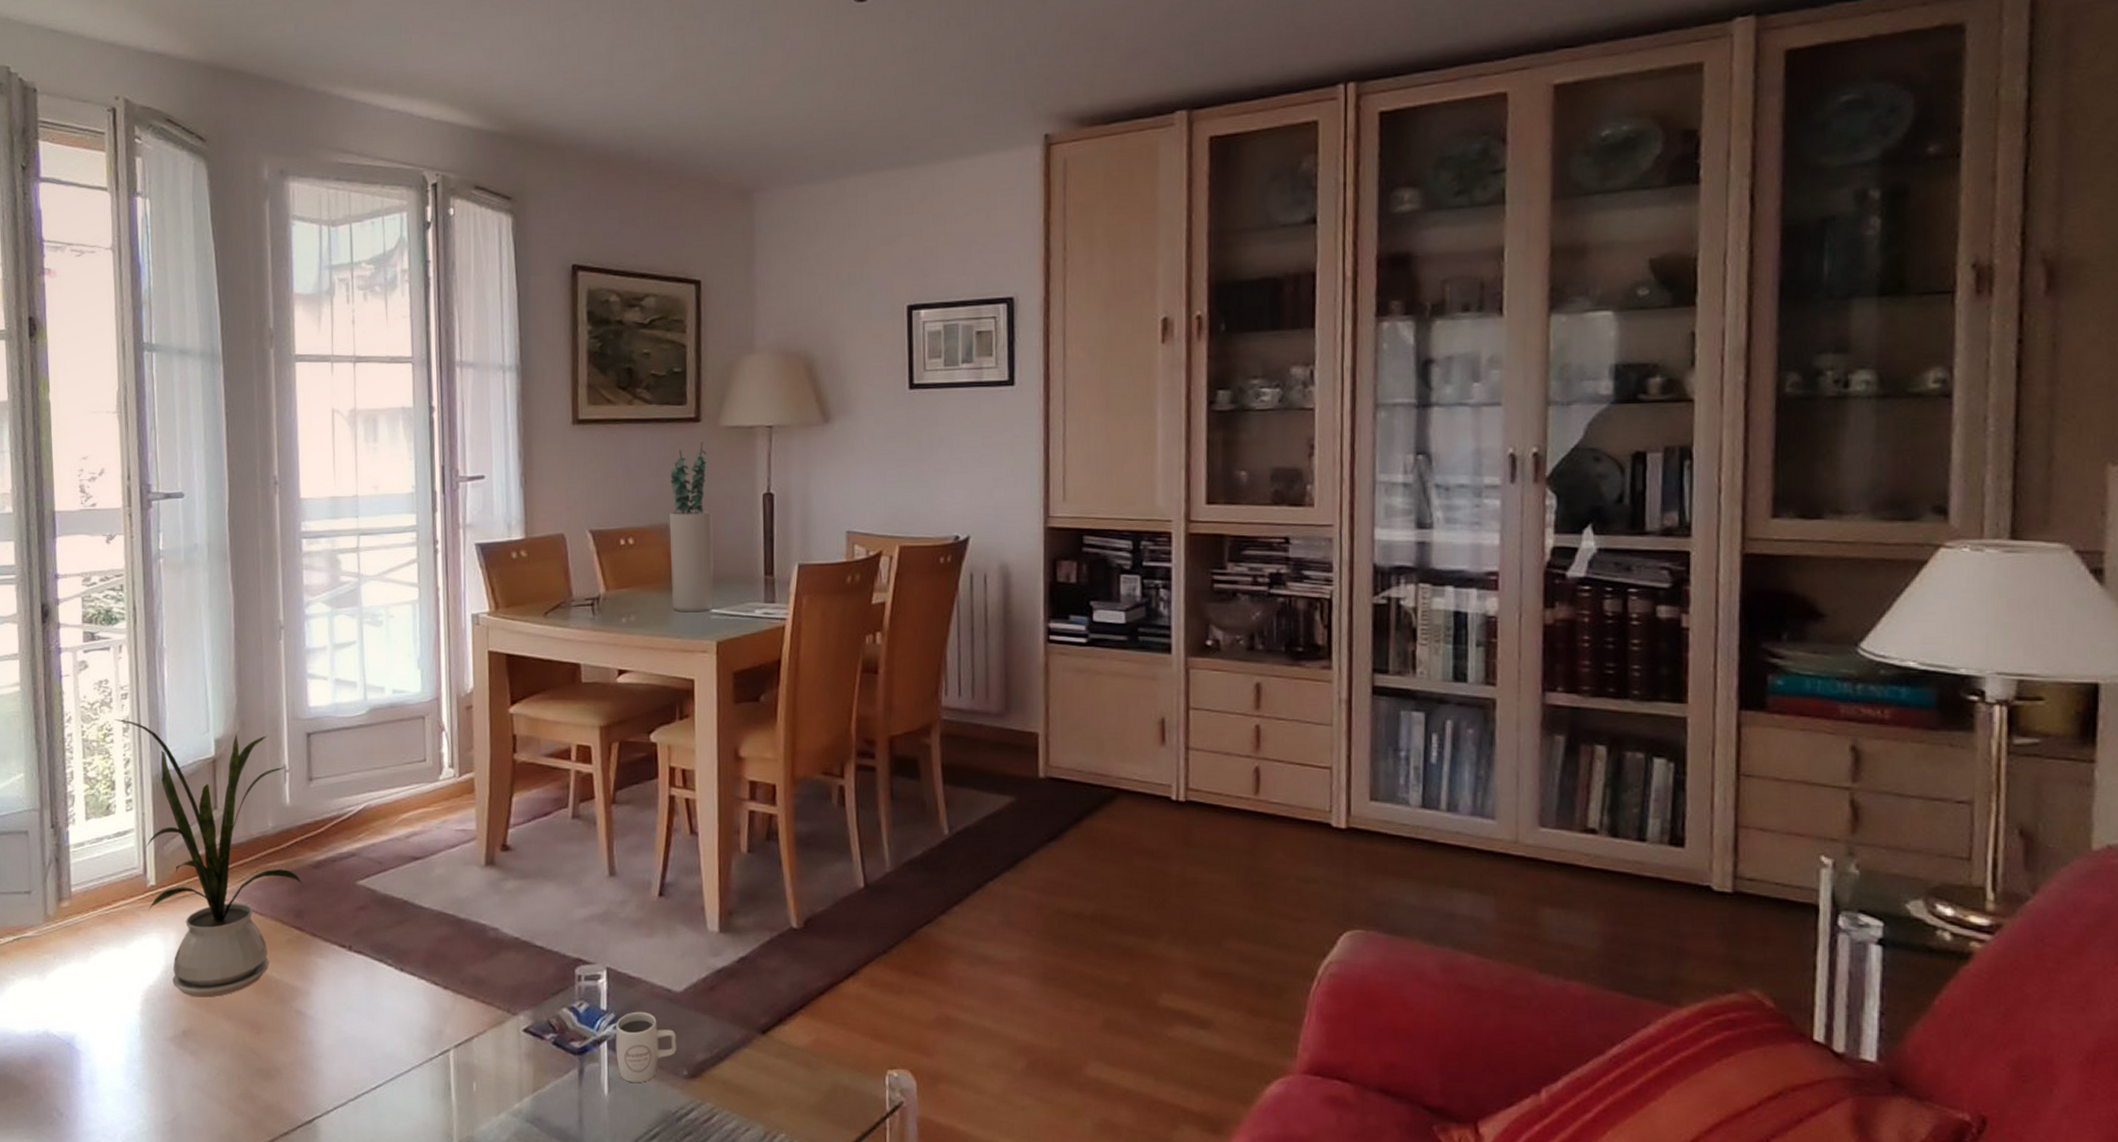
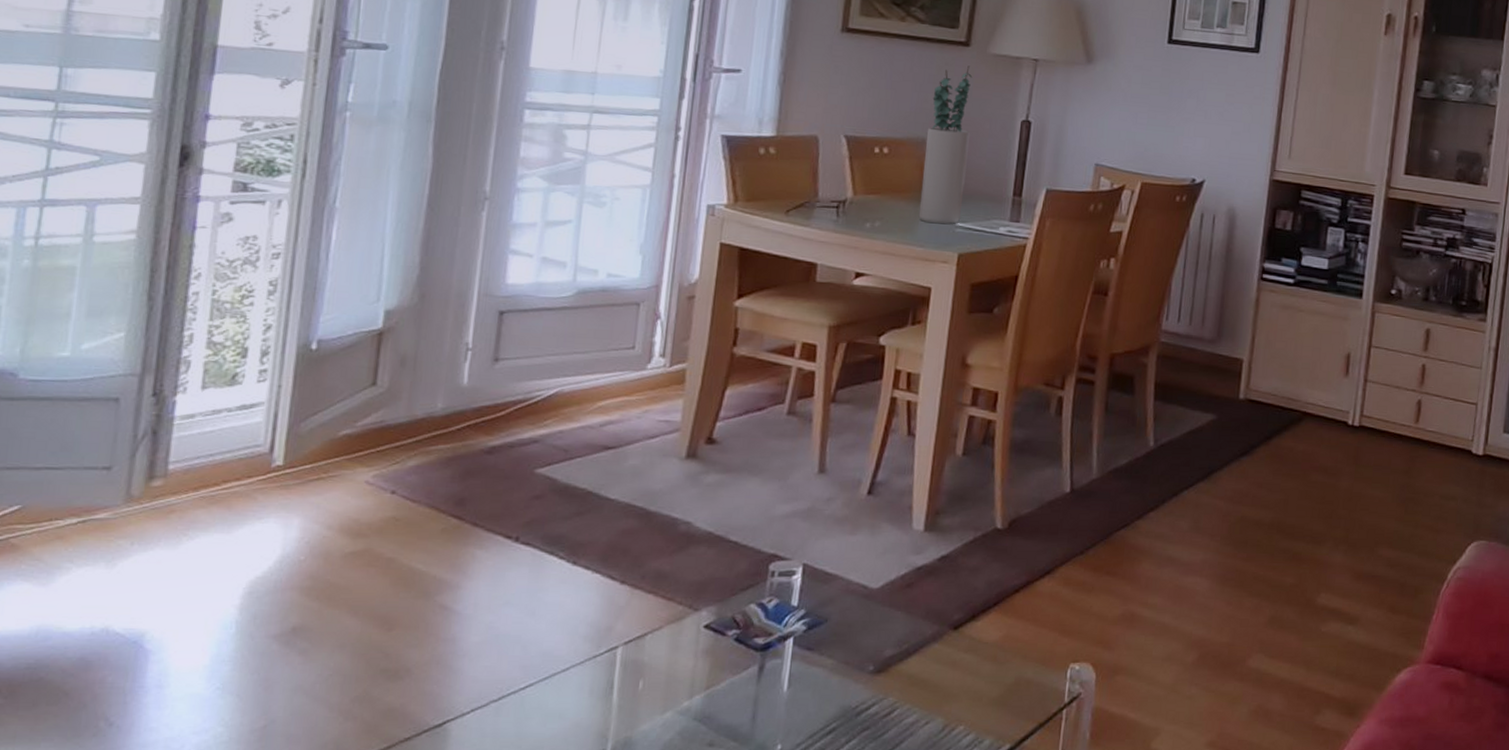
house plant: present [114,719,303,998] -> none [258,280,470,591]
mug: present [615,1011,678,1083] -> none [801,607,867,679]

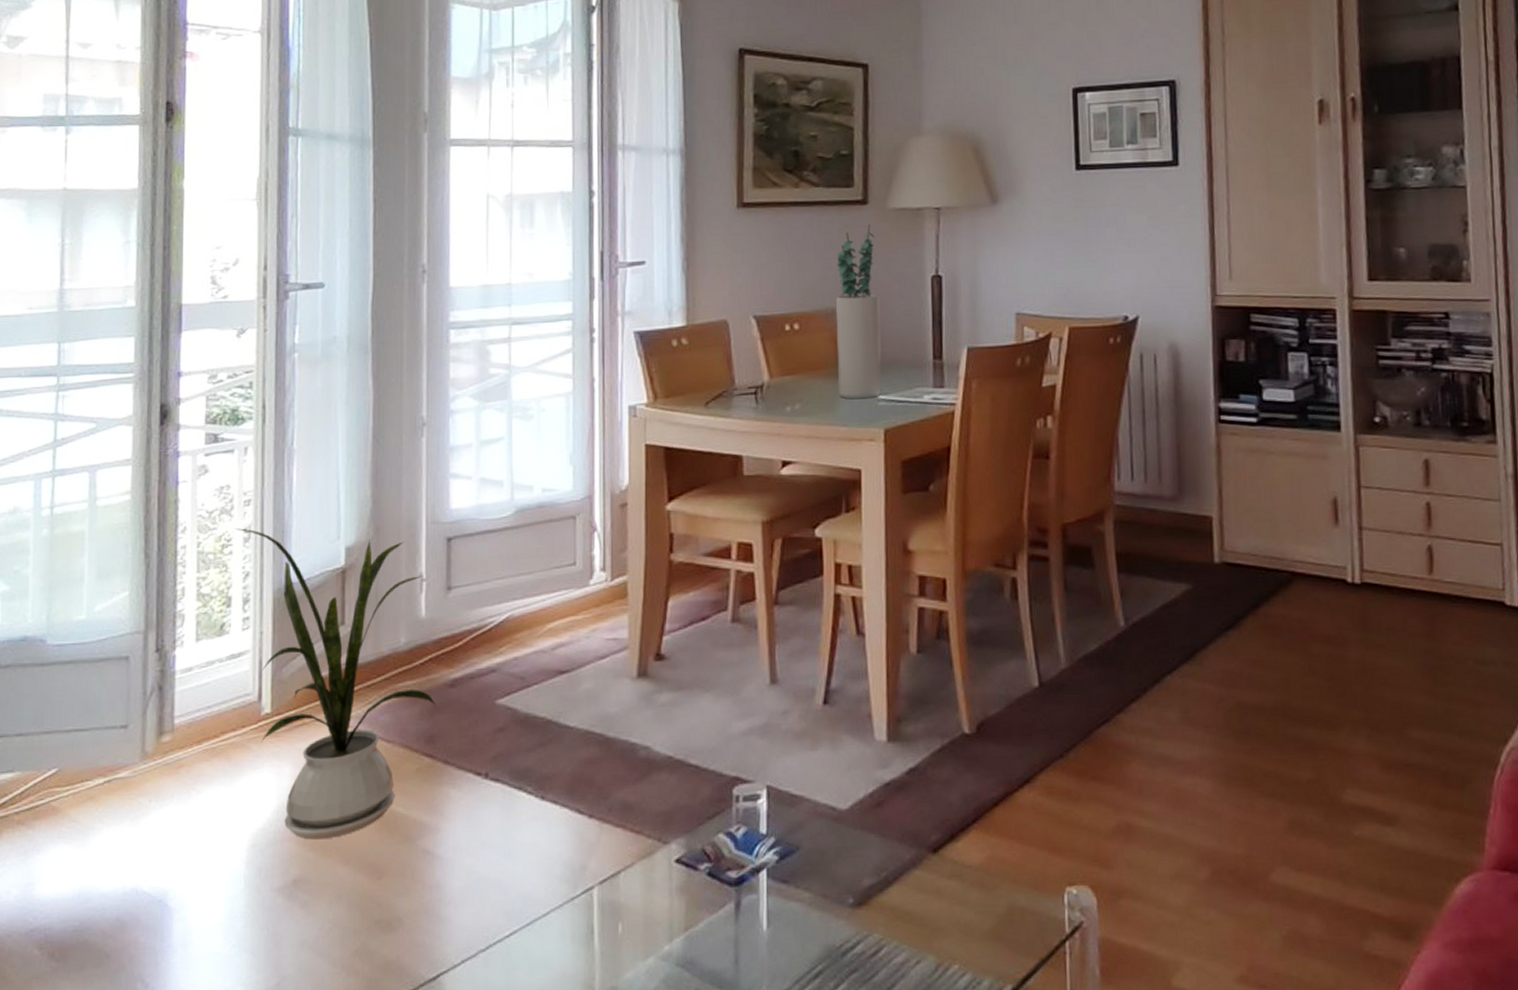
house plant: none [258,280,470,591] -> present [234,528,437,840]

